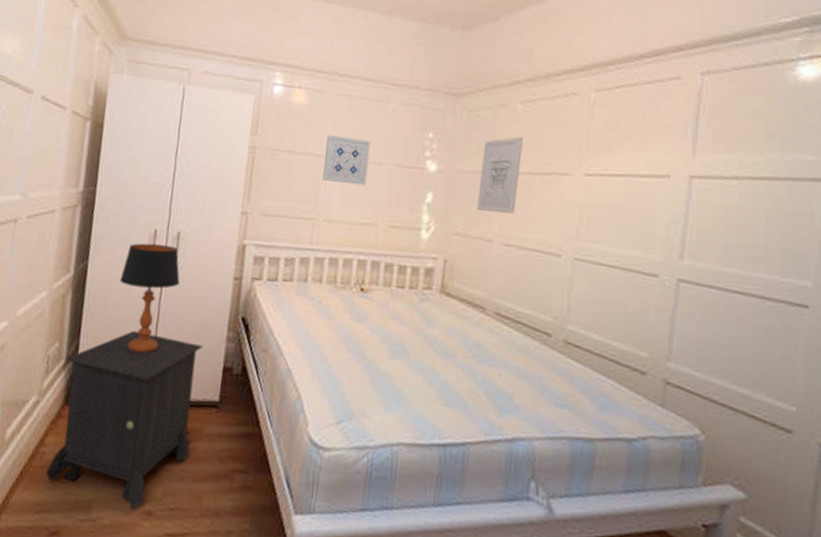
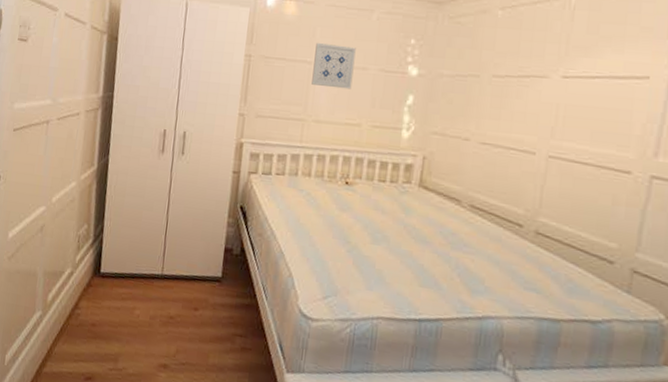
nightstand: present [45,330,203,508] -> none [80,215,207,362]
table lamp: present [120,243,180,354] -> none [136,141,187,236]
wall art: present [477,137,524,214] -> none [455,41,503,114]

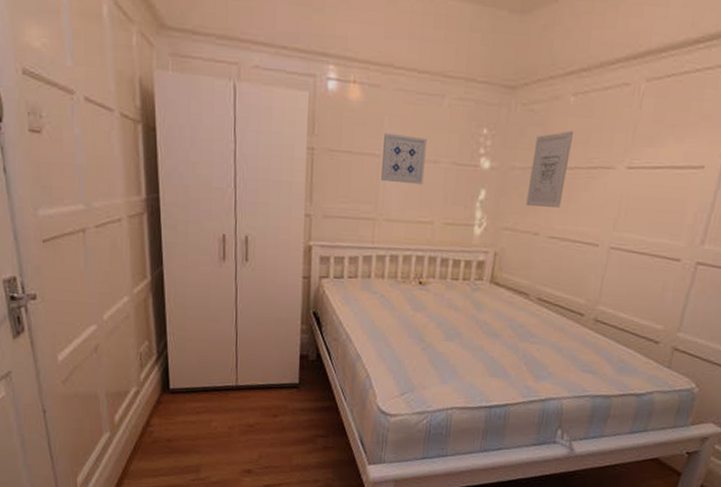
wall art: none [455,41,503,114] -> present [526,131,574,208]

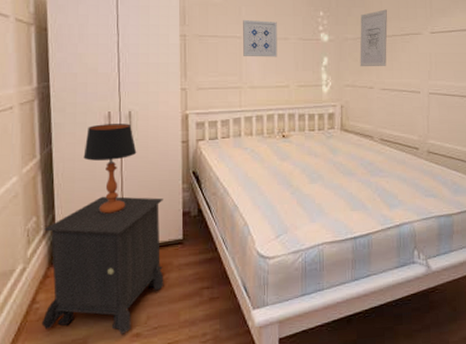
nightstand: none [156,327,280,468] -> present [41,196,164,334]
table lamp: none [196,248,253,347] -> present [83,124,137,214]

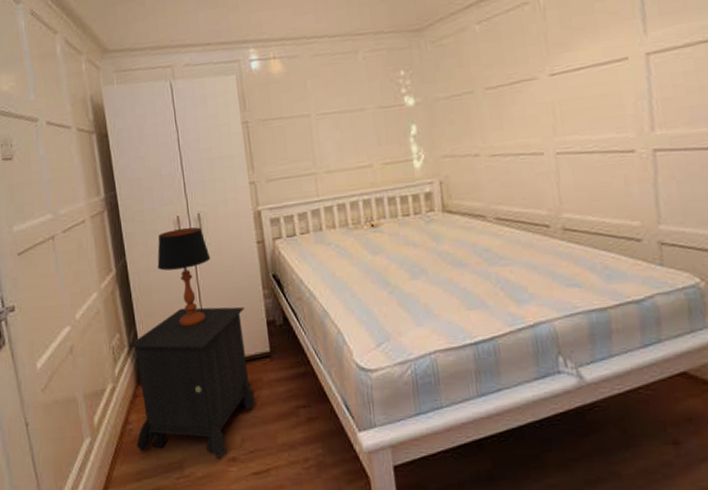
wall art: present [243,19,278,57] -> none [310,91,355,137]
wall art: present [360,9,388,67] -> none [452,54,494,131]

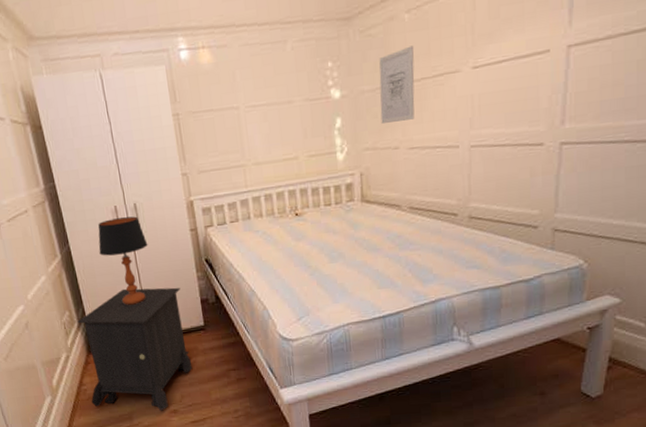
wall art: none [452,54,494,131] -> present [379,45,415,125]

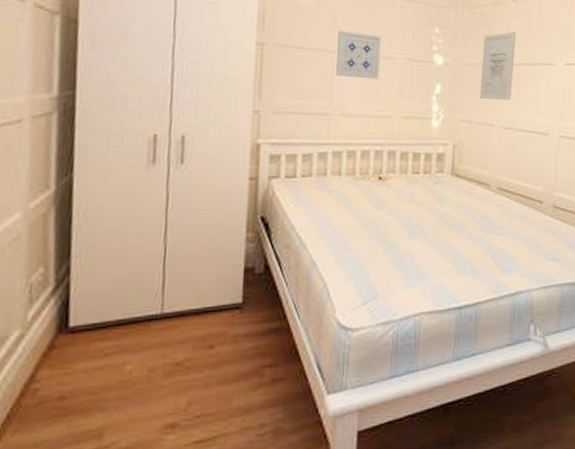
nightstand: present [77,287,193,411] -> none [41,243,220,425]
table lamp: present [98,216,148,305] -> none [116,150,189,266]
wall art: none [239,83,282,129] -> present [336,29,381,80]

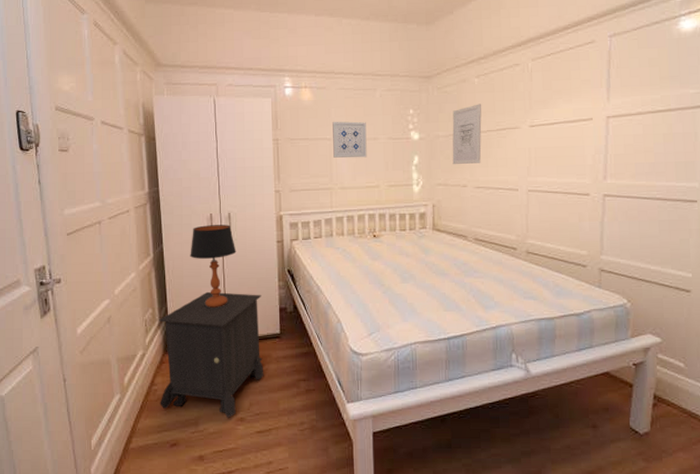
nightstand: none [41,243,220,425] -> present [159,291,264,418]
table lamp: none [116,150,189,266] -> present [190,225,237,308]

